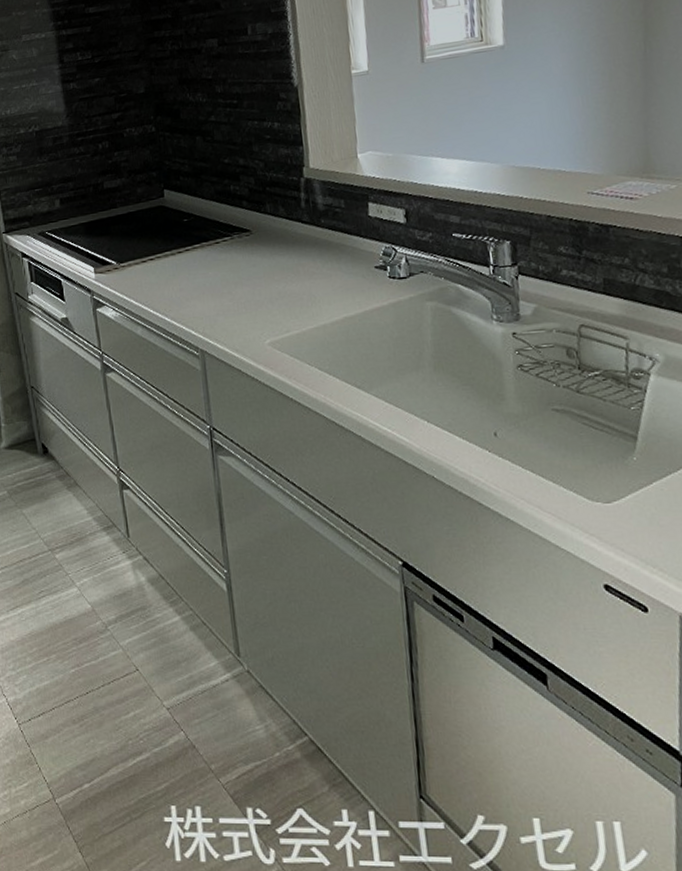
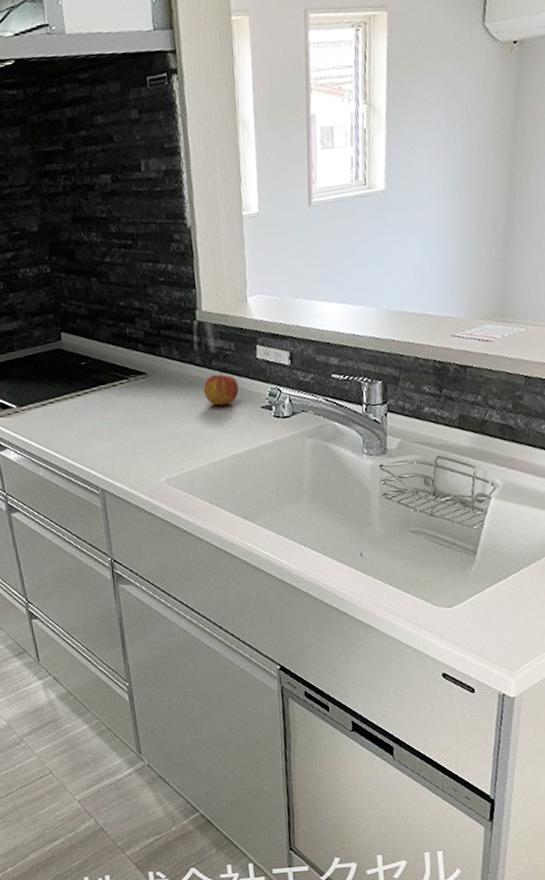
apple: none [311,230,350,266] -> present [203,372,239,406]

